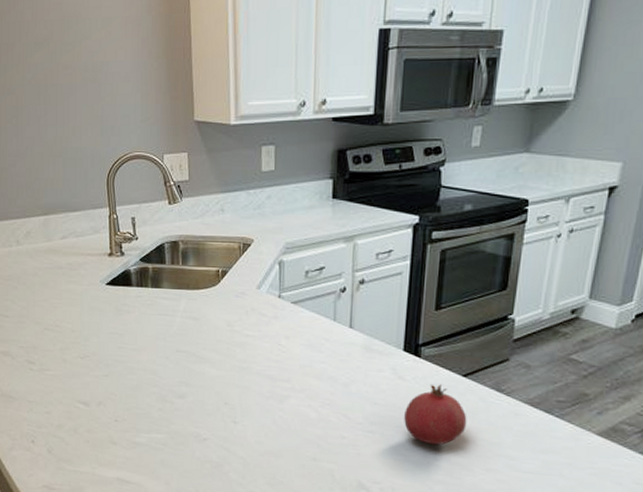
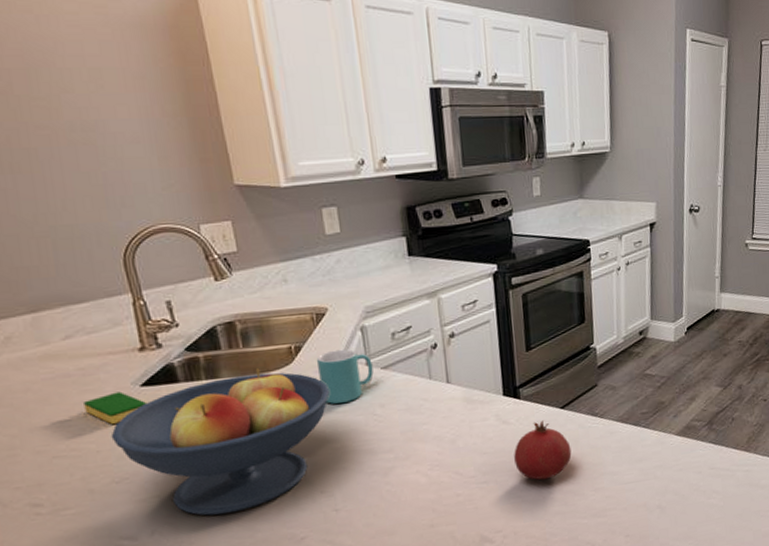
dish sponge: none [68,286,109,311] -> present [84,391,148,424]
fruit bowl: none [82,285,245,403] -> present [110,368,331,516]
mug: none [237,279,284,328] -> present [316,349,374,404]

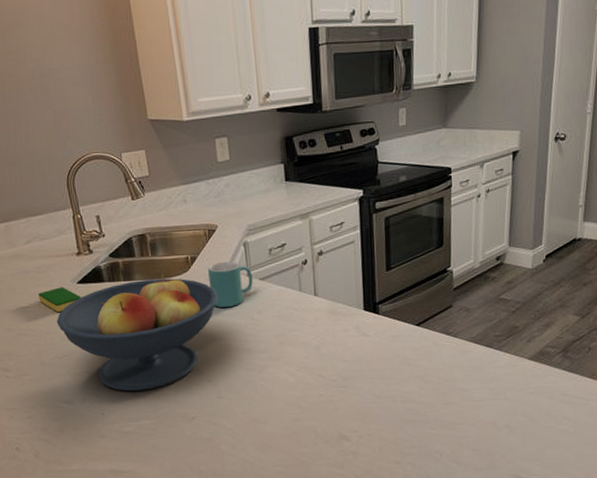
fruit: present [514,420,572,480] -> none [371,335,425,390]

